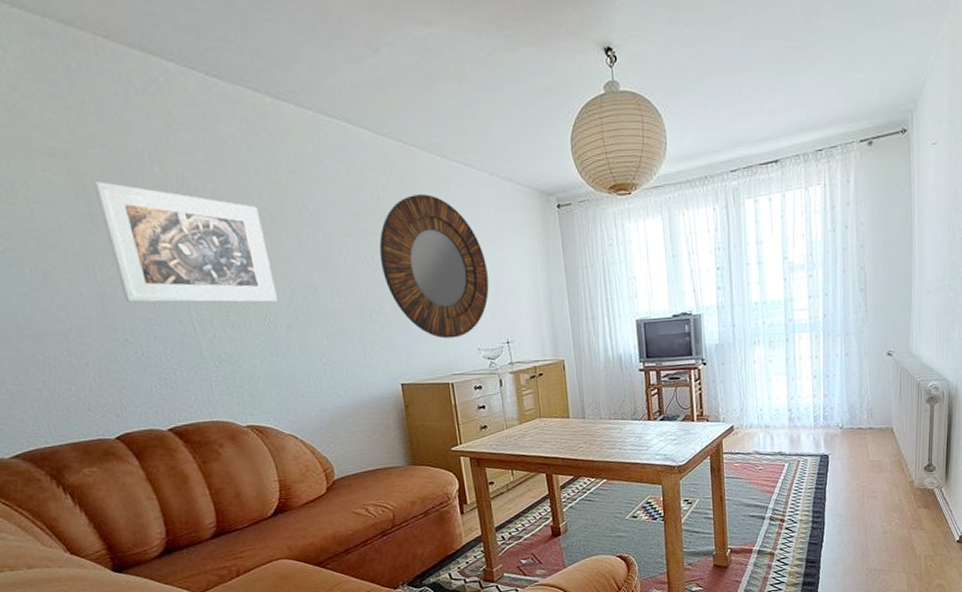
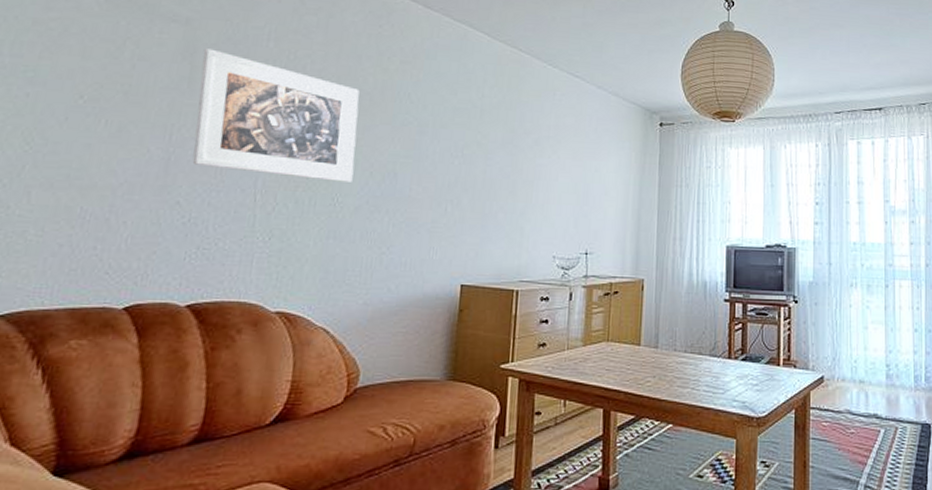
home mirror: present [379,194,489,339] -> none [469,97,579,242]

